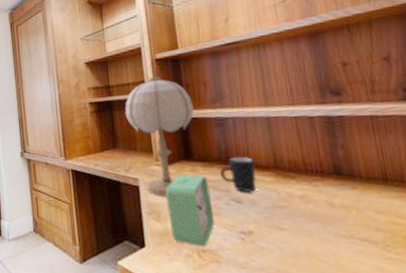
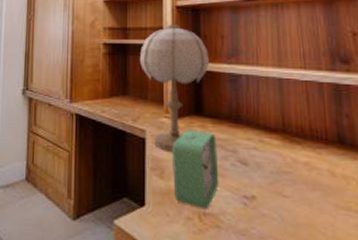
mug: present [220,156,257,192] -> none [229,116,264,154]

